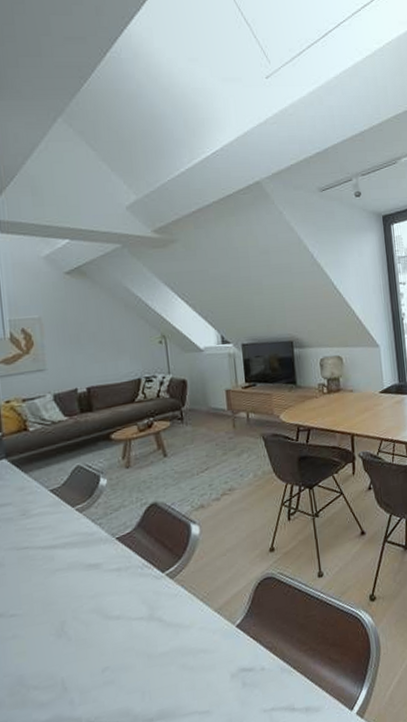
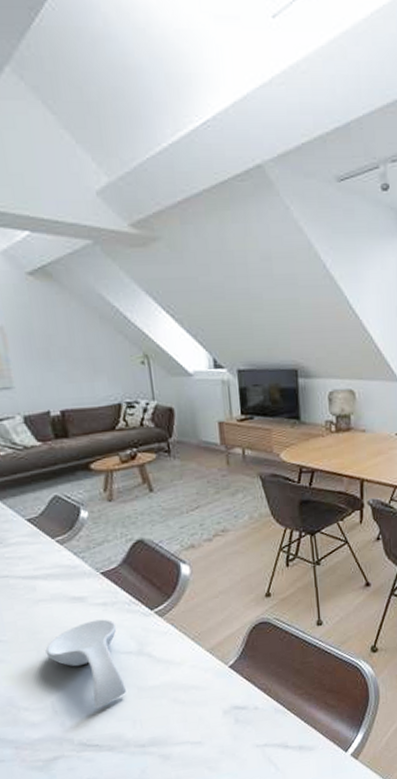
spoon rest: none [59,584,136,682] -> present [45,619,126,709]

